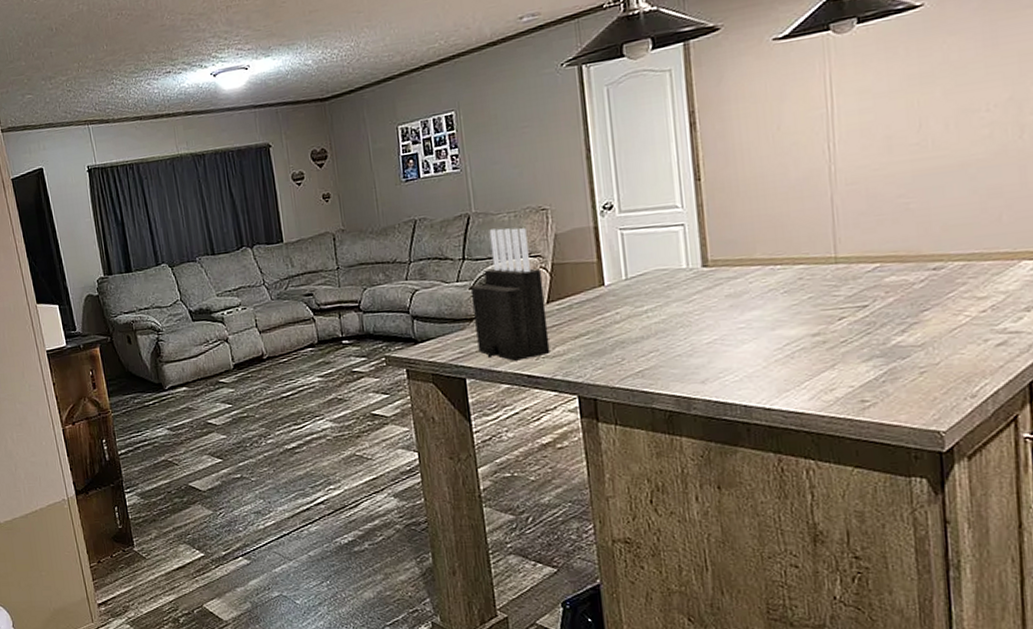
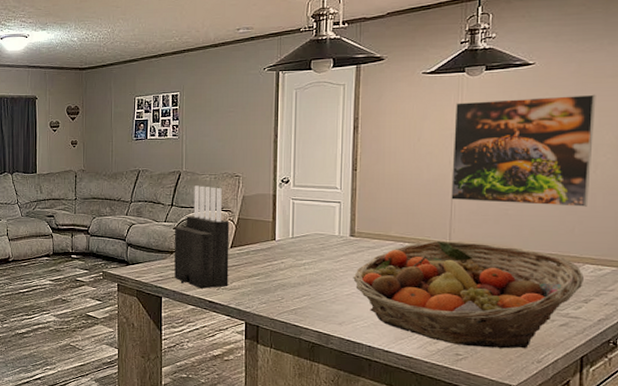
fruit basket: none [712,251,1022,389] -> present [353,240,584,349]
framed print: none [821,33,1017,201] -> present [451,94,596,207]

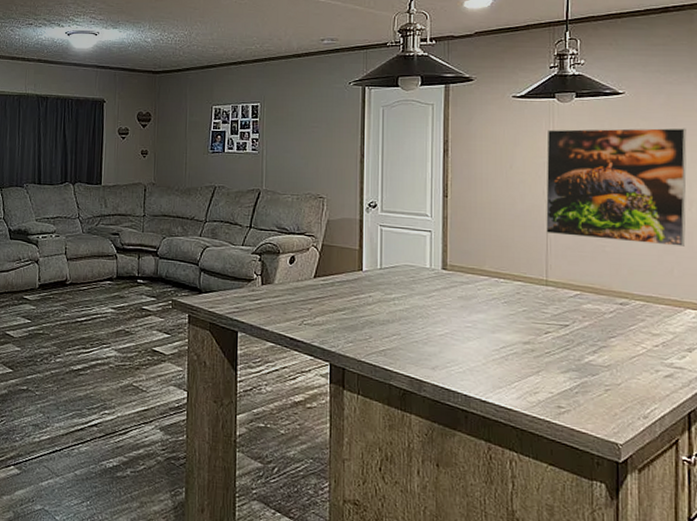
knife block: present [174,185,230,289] -> none [252,206,313,324]
fruit basket: present [353,240,584,349] -> none [446,277,686,402]

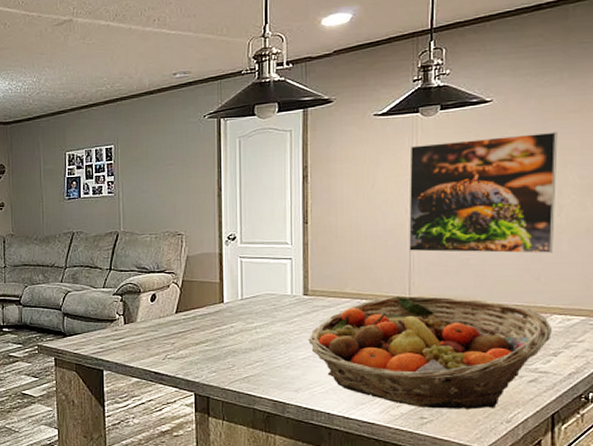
fruit basket: none [446,277,686,402] -> present [308,295,552,410]

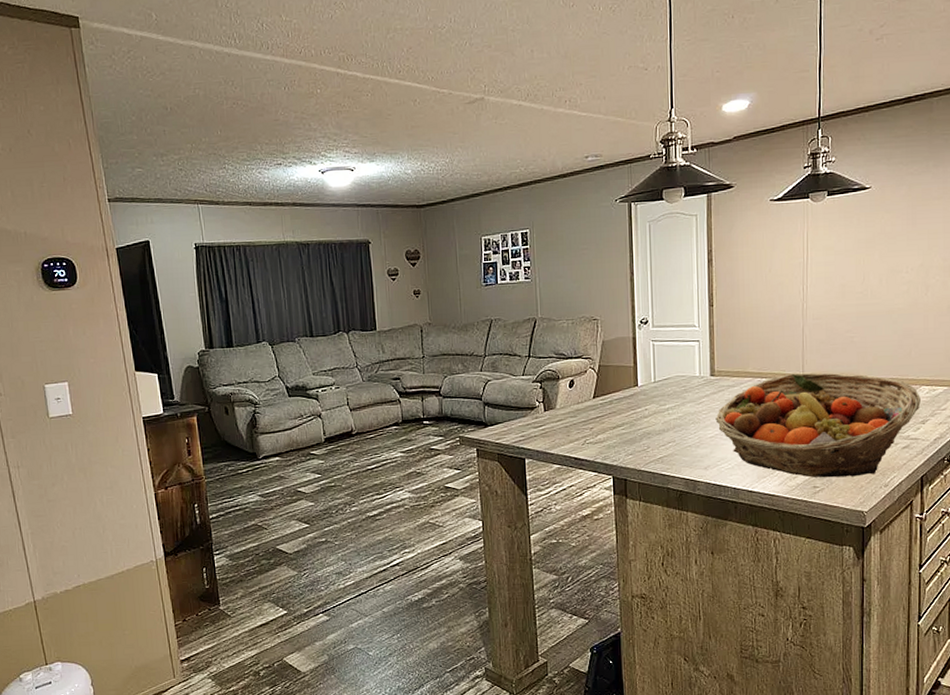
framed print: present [409,131,558,254] -> none [801,217,925,331]

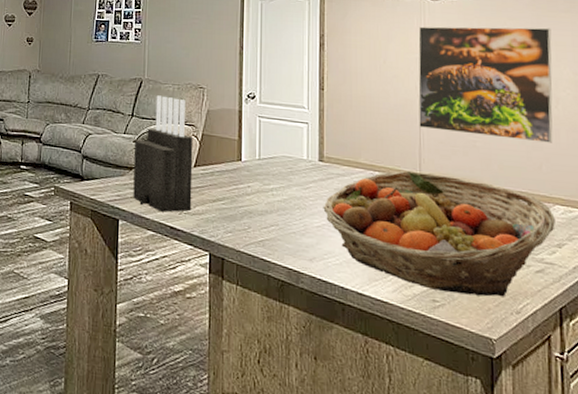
knife block: none [533,332,593,445] -> present [133,95,193,212]
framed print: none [801,217,925,331] -> present [418,26,553,143]

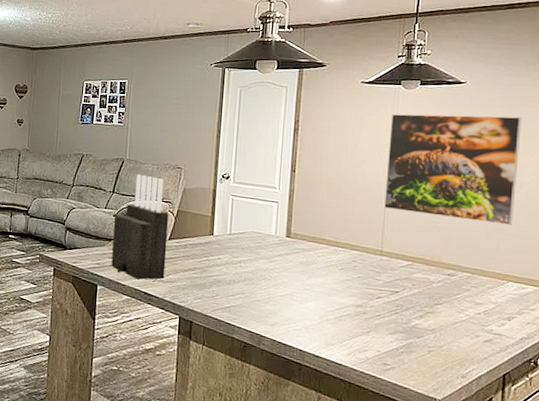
fruit basket: present [323,170,555,297] -> none [287,247,507,363]

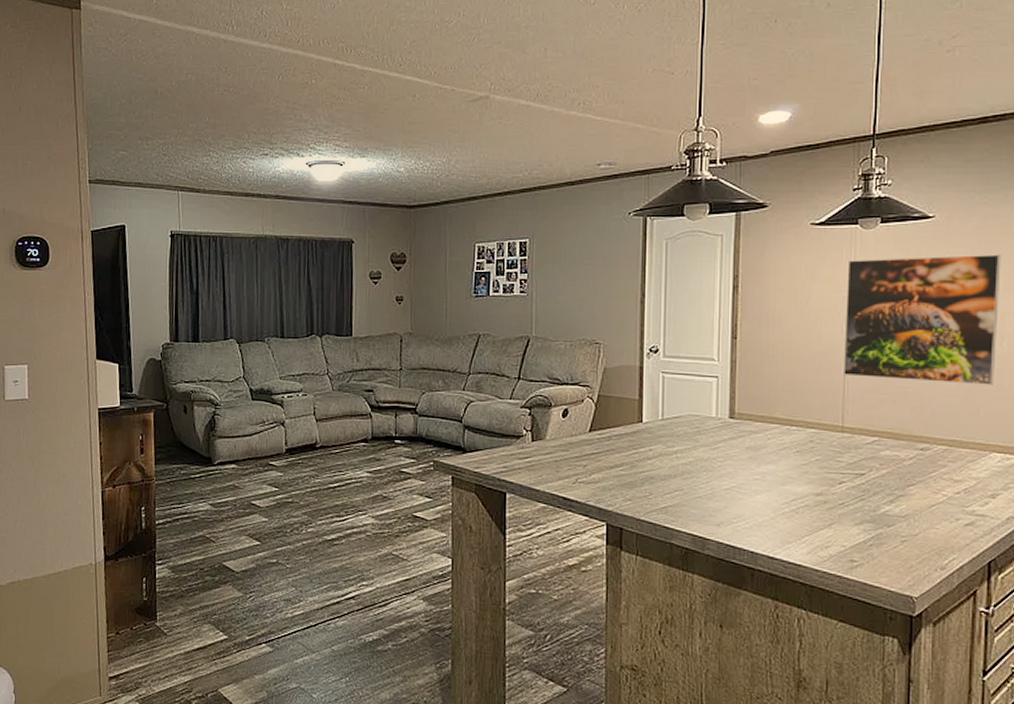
knife block: present [111,174,169,280] -> none [521,354,588,482]

